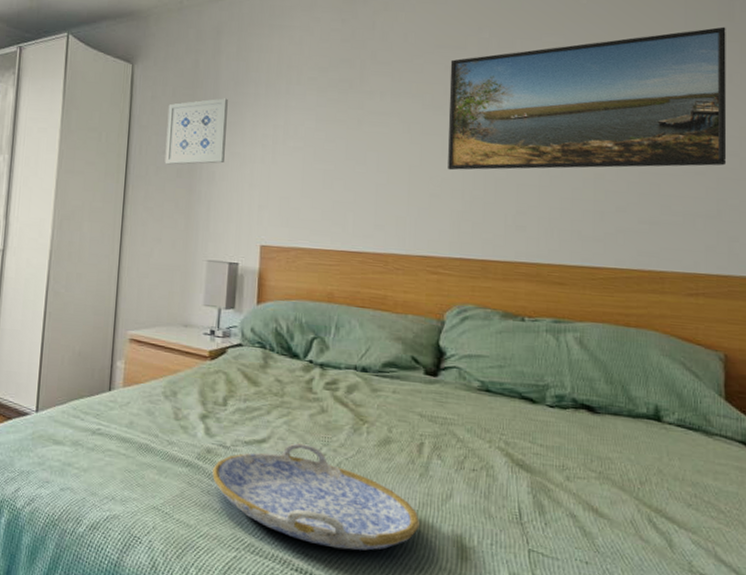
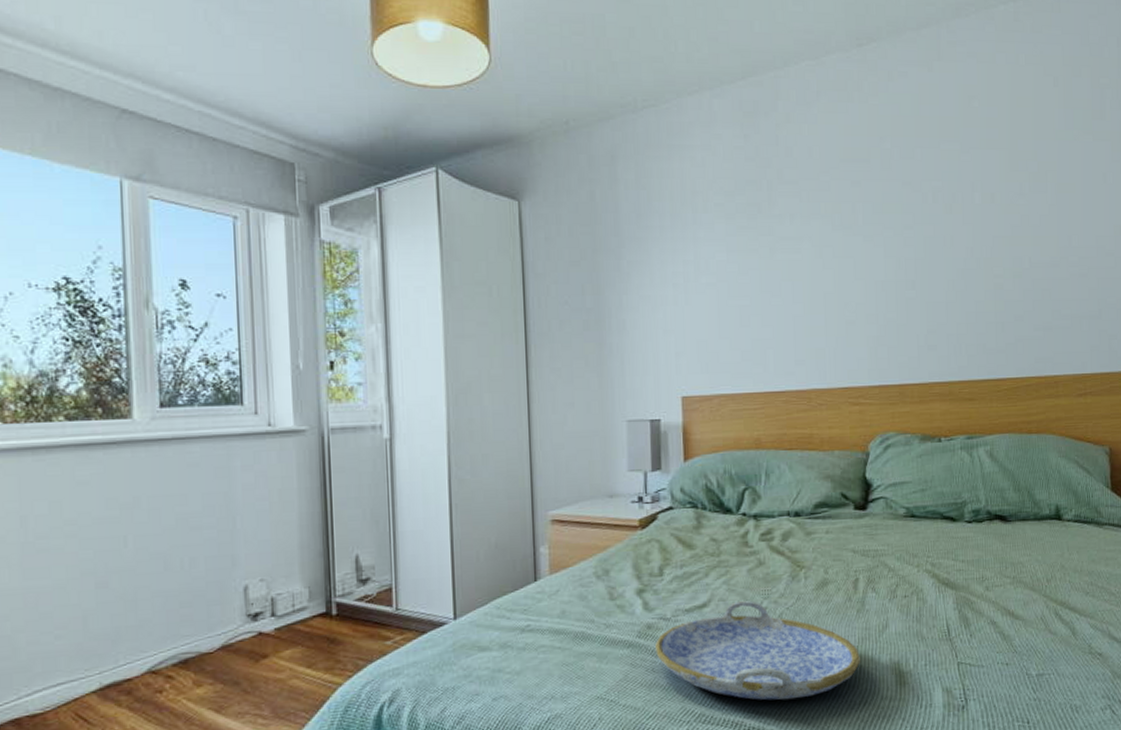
wall art: present [164,98,228,165] -> none [565,234,634,317]
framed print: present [447,26,727,171] -> none [856,125,1105,294]

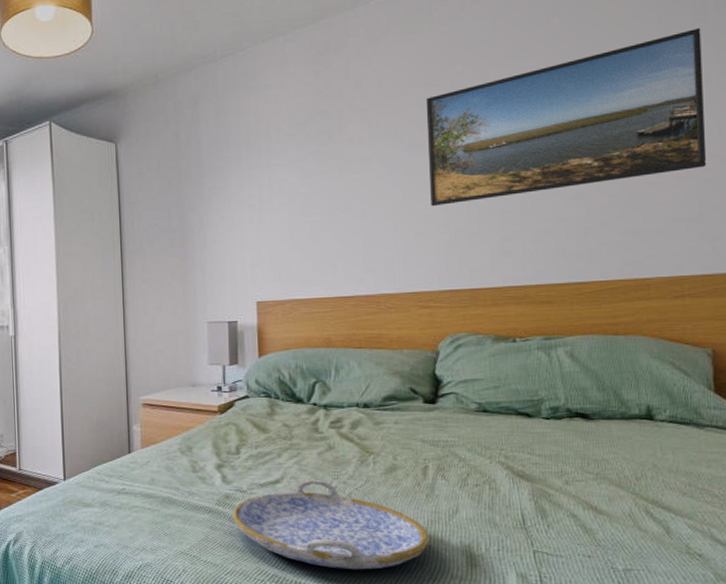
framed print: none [856,125,1105,294] -> present [426,27,707,207]

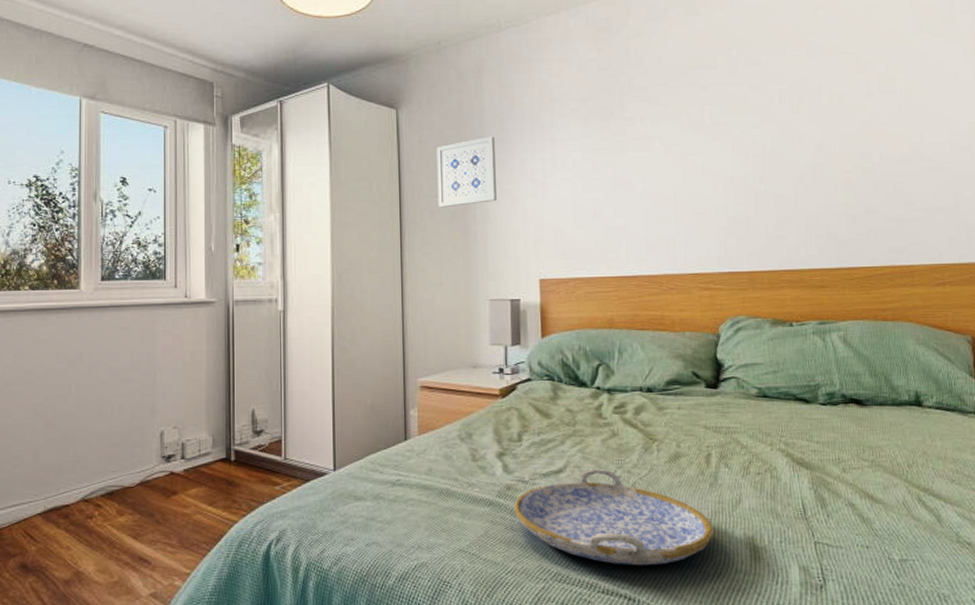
wall art: none [155,165,214,236] -> present [436,136,497,208]
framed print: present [426,27,707,207] -> none [703,29,960,188]

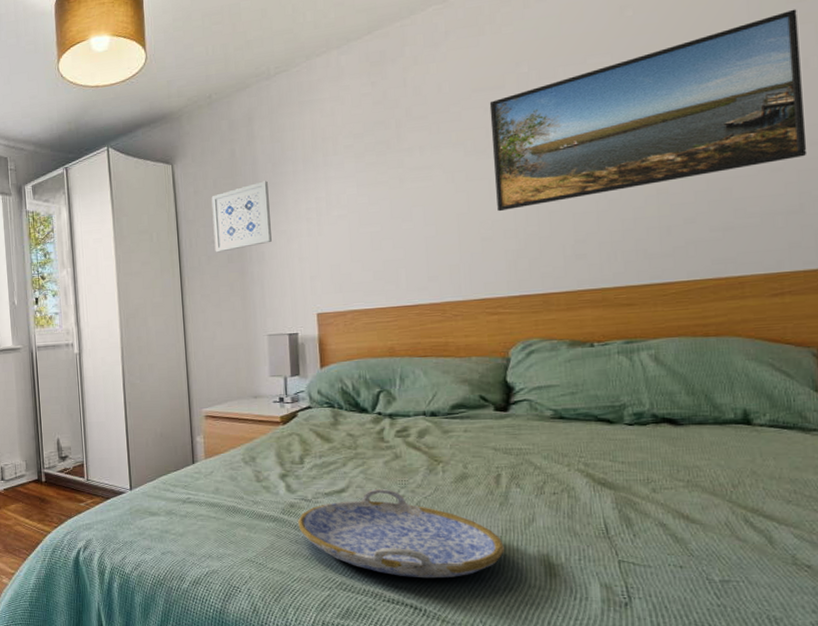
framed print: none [703,29,960,188] -> present [489,9,807,212]

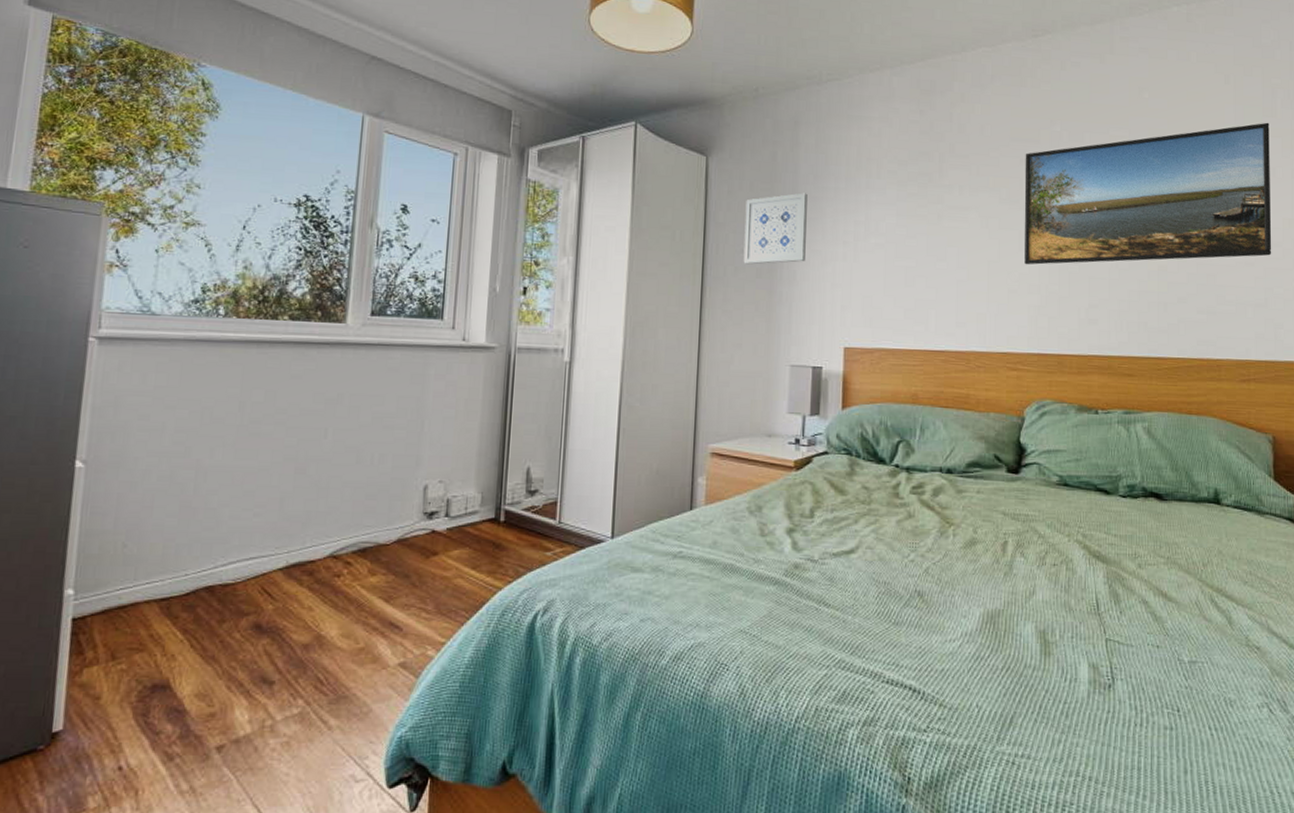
serving tray: present [298,489,506,579] -> none [801,551,1006,656]

